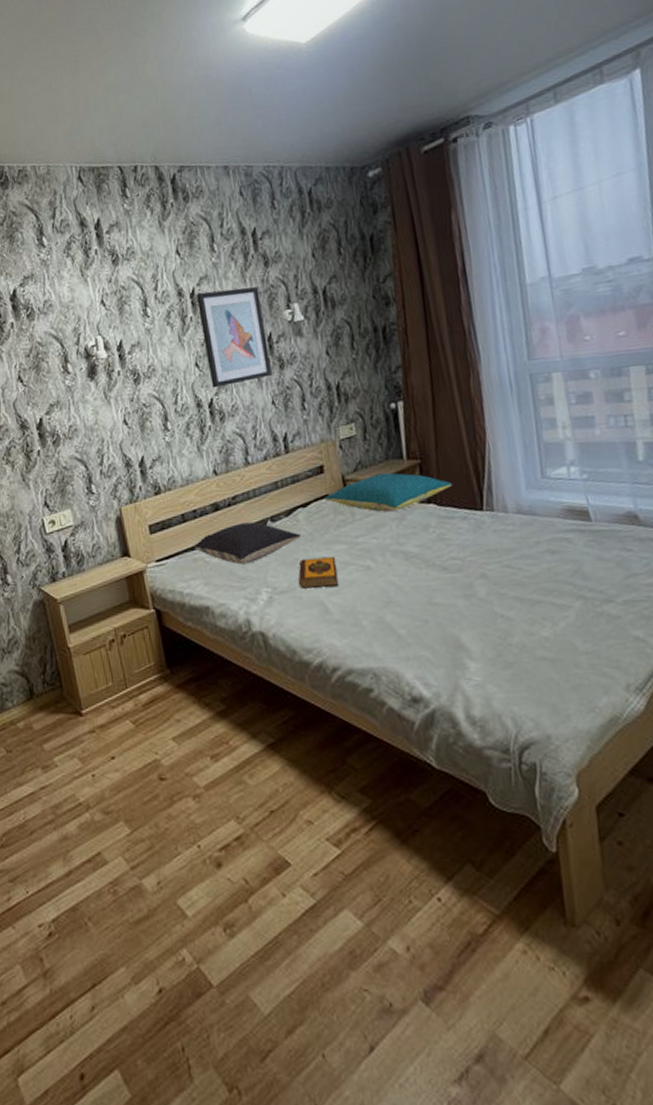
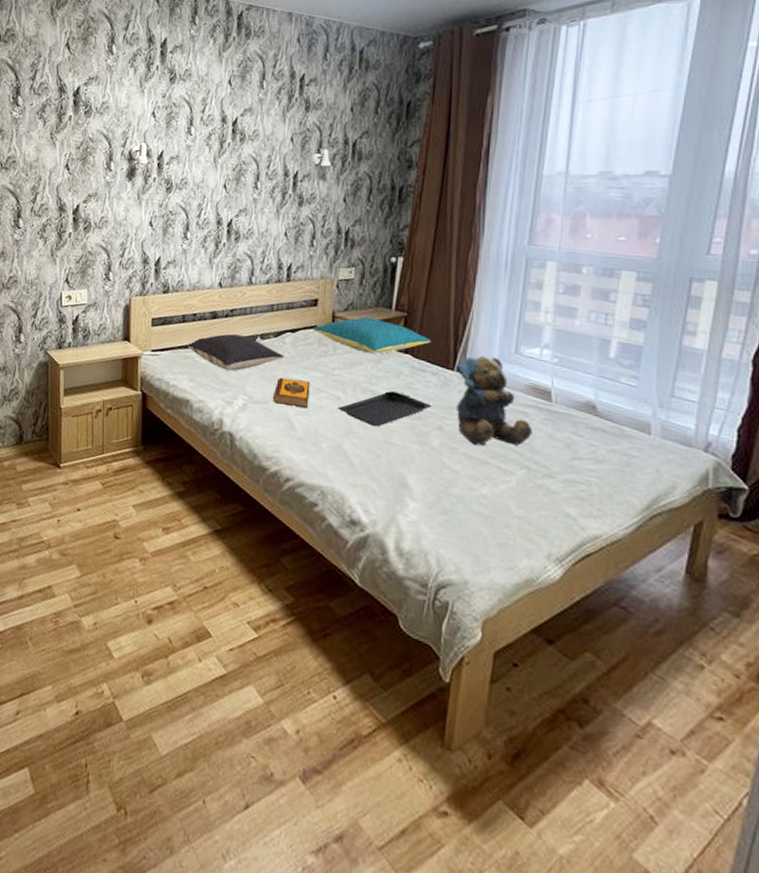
wall art: present [196,287,273,388] -> none [234,122,296,211]
serving tray: none [371,547,470,590] -> present [338,391,432,427]
teddy bear: none [483,487,581,586] -> present [455,356,533,446]

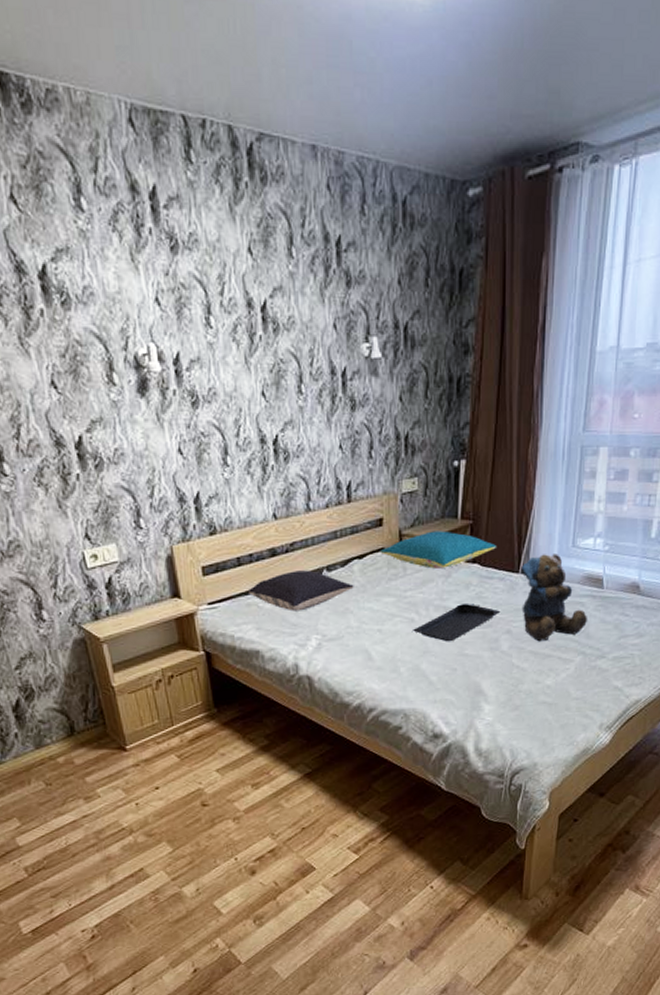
hardback book: present [272,377,311,408] -> none [346,608,384,637]

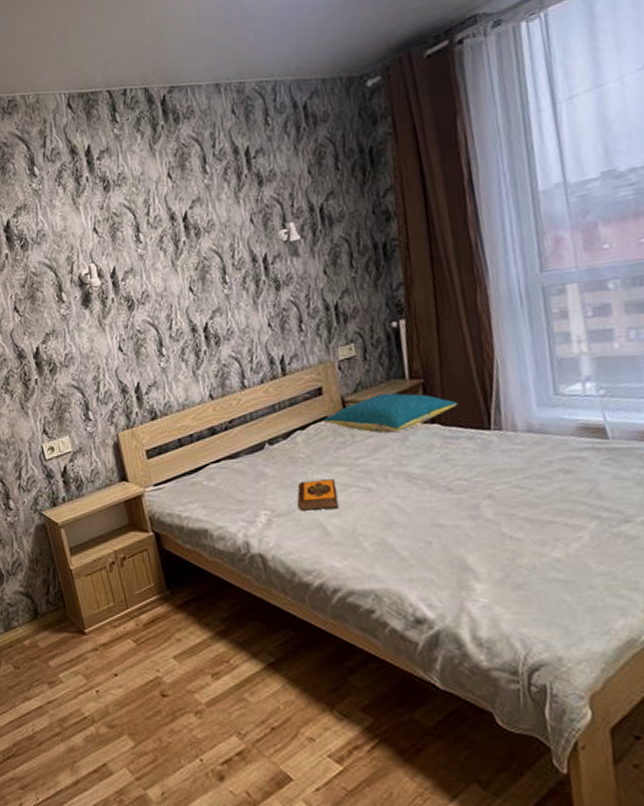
pillow: present [247,570,354,612] -> none [191,445,300,488]
hardback book: none [346,608,384,637] -> present [296,478,340,511]
serving tray: present [413,604,501,642] -> none [372,468,476,512]
teddy bear: present [520,554,588,642] -> none [491,404,596,507]

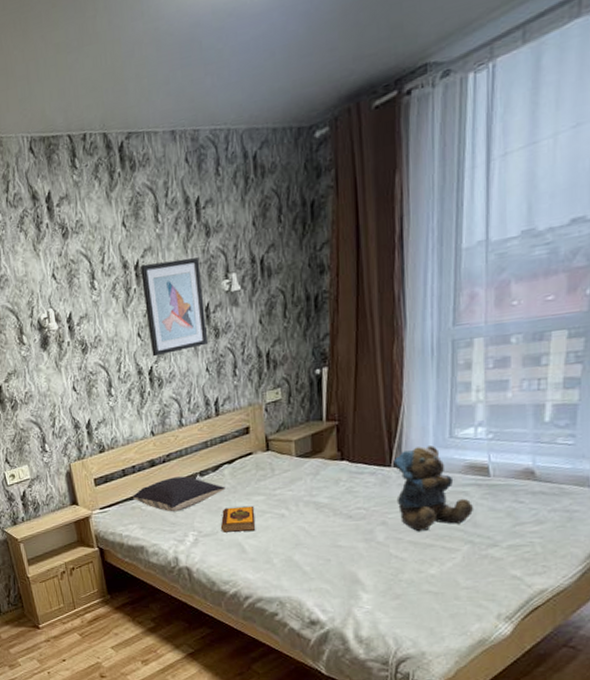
wall art: none [189,207,269,312] -> present [140,257,209,357]
pillow: none [191,445,300,488] -> present [132,476,225,512]
pillow: present [323,393,457,433] -> none [248,433,365,468]
teddy bear: none [491,404,596,507] -> present [392,445,474,532]

